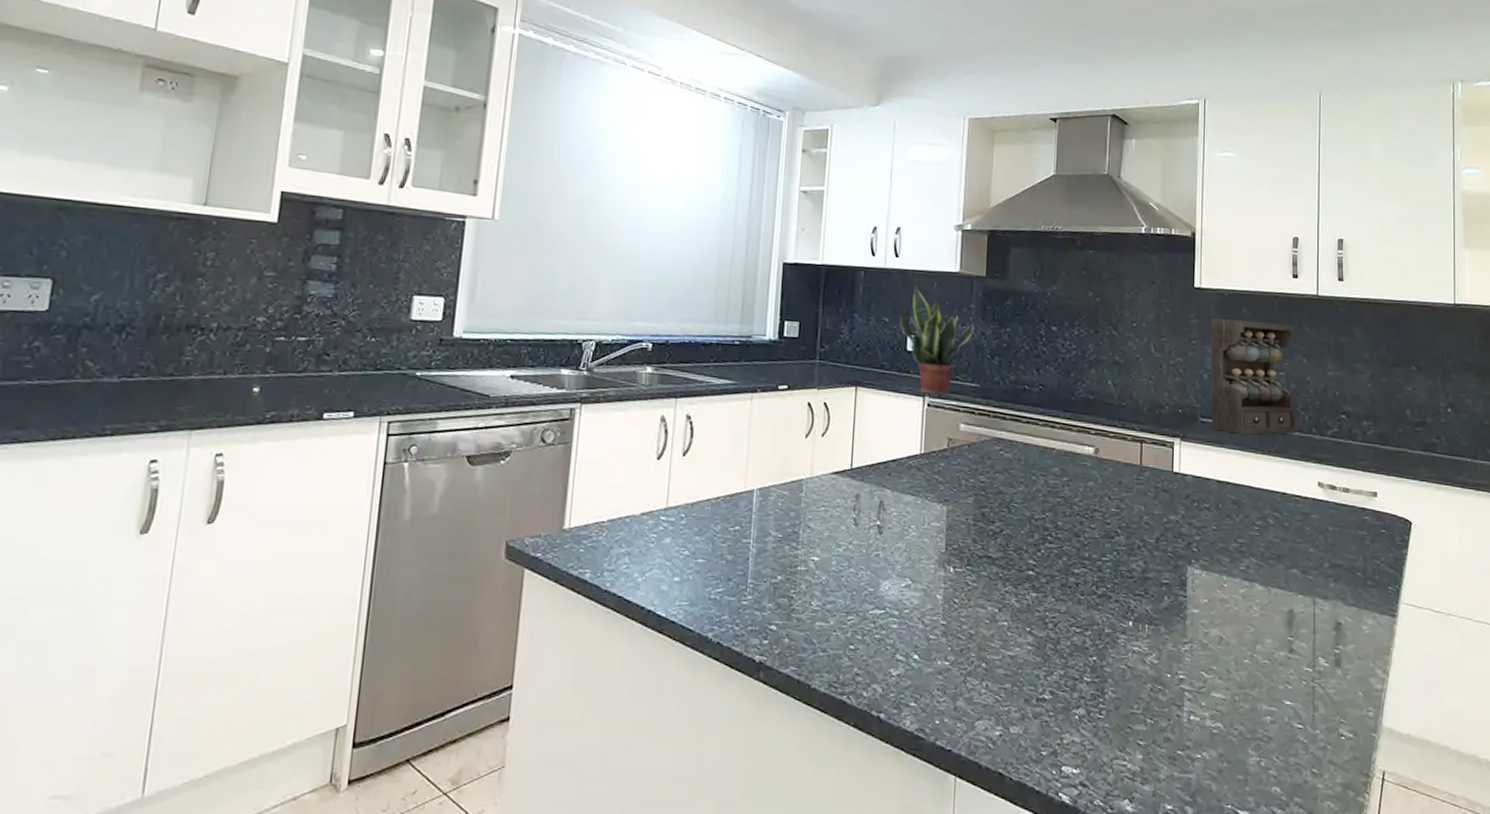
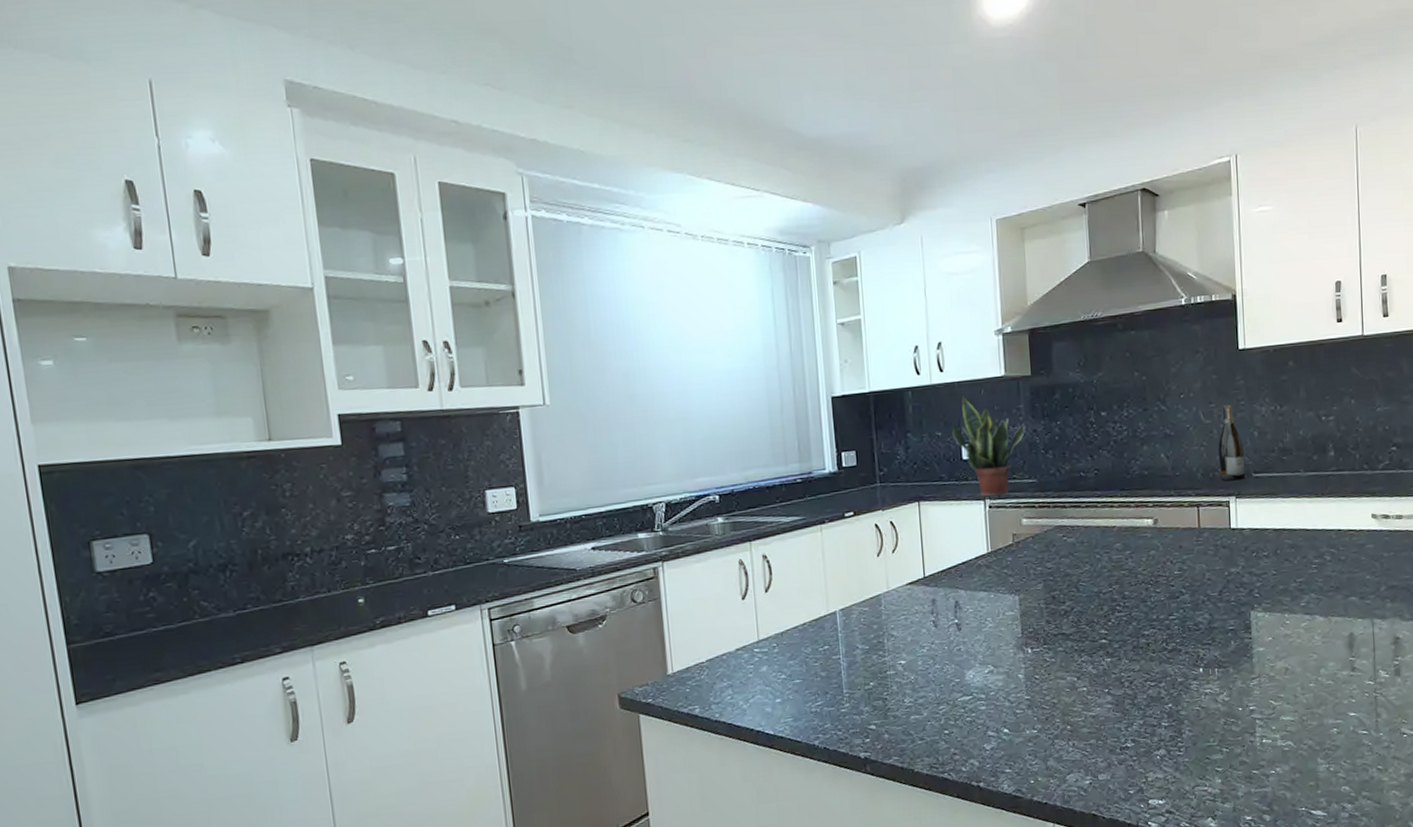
wine bottle: none [1166,342,1192,422] -> present [1218,405,1245,481]
spice rack: present [1210,318,1296,435] -> none [1257,369,1348,483]

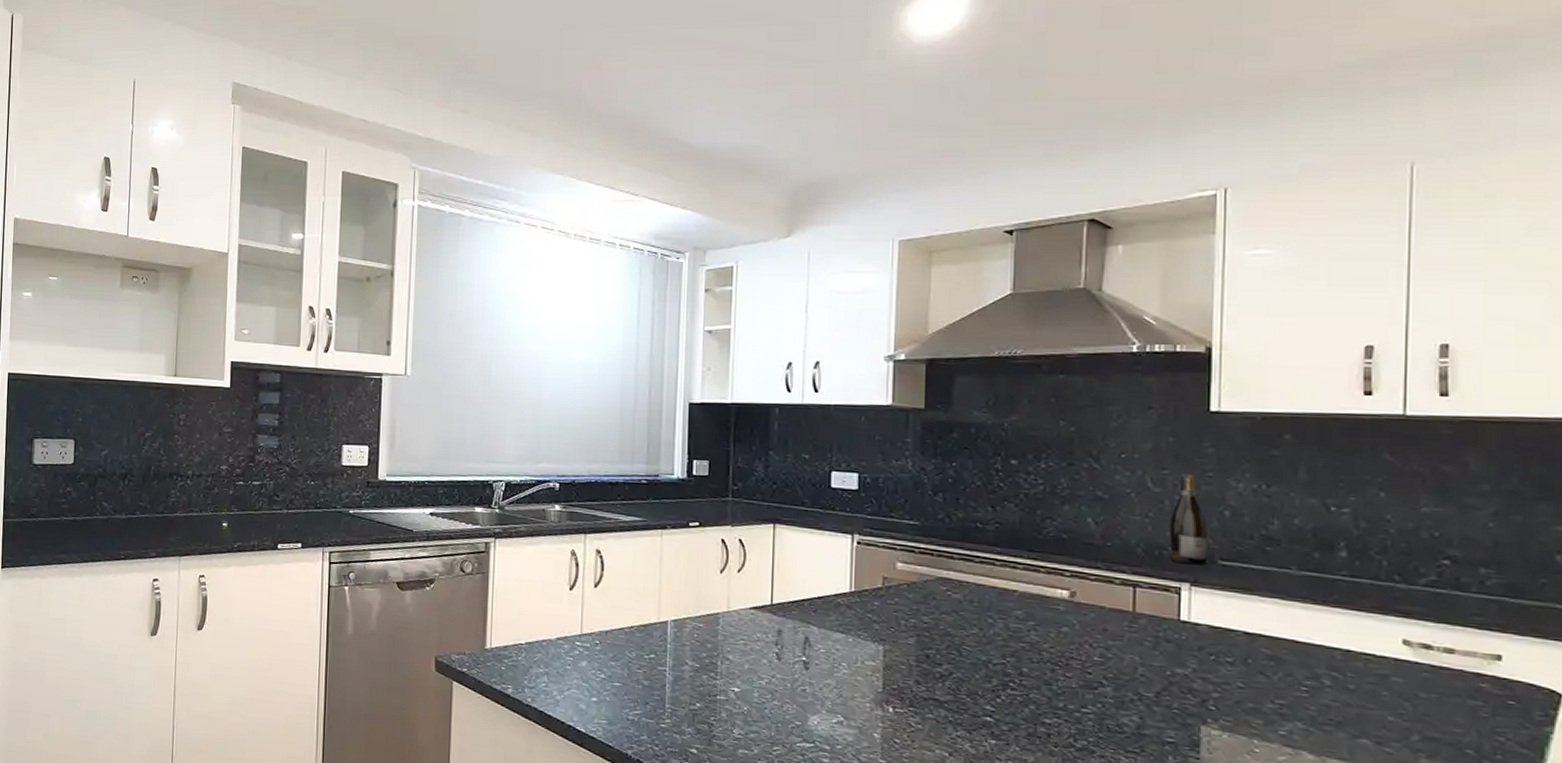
potted plant: present [952,396,1024,497] -> none [821,420,910,533]

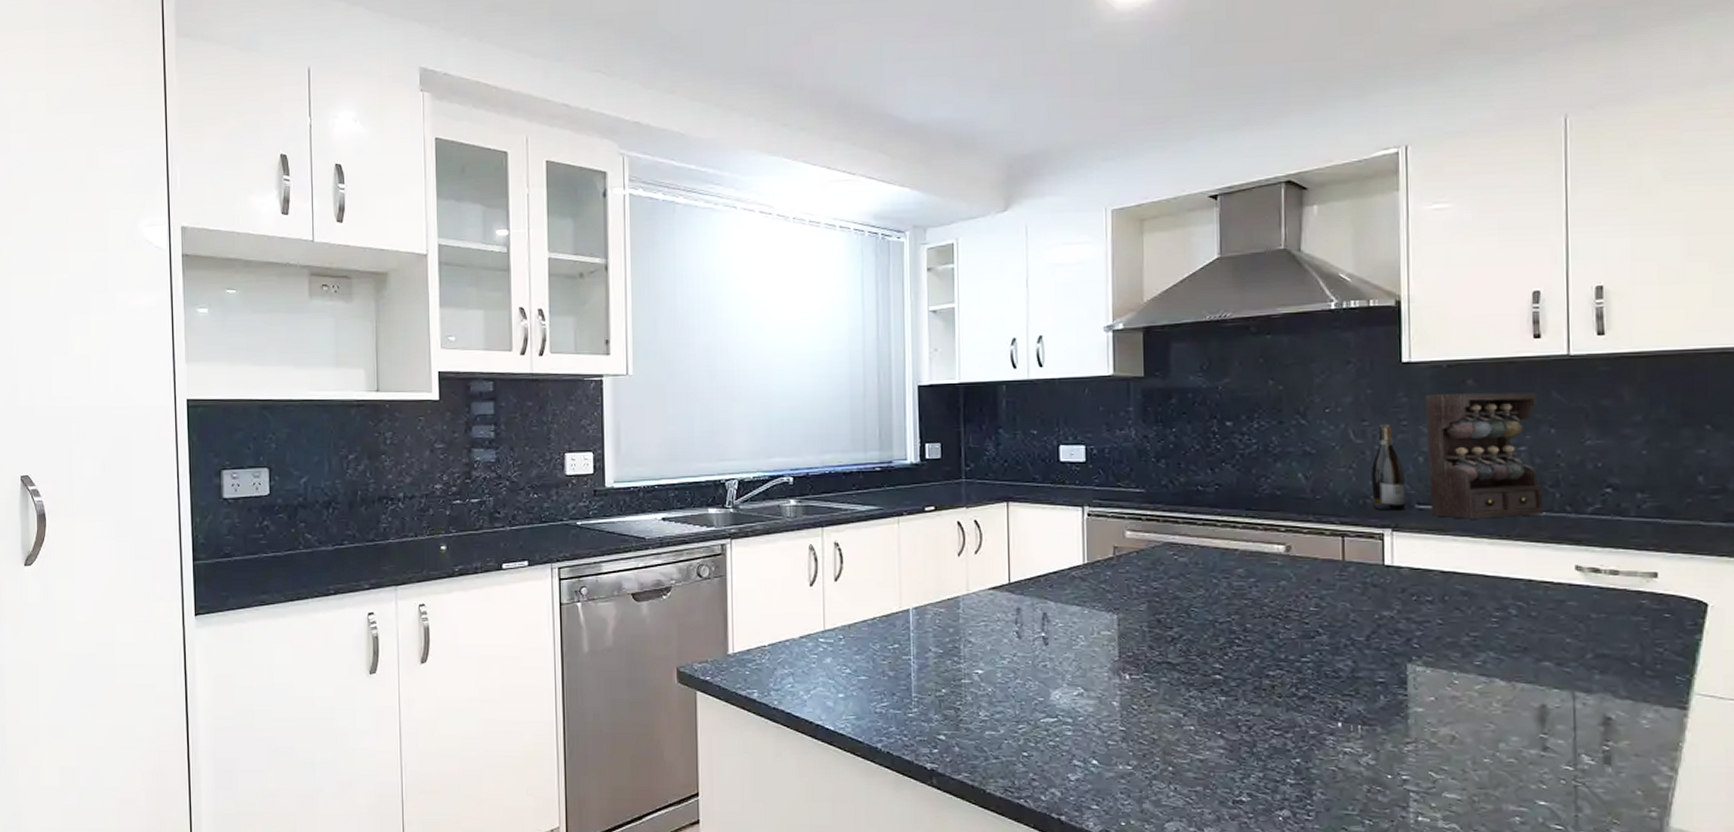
spice rack: none [1234,446,1367,583] -> present [1425,392,1543,519]

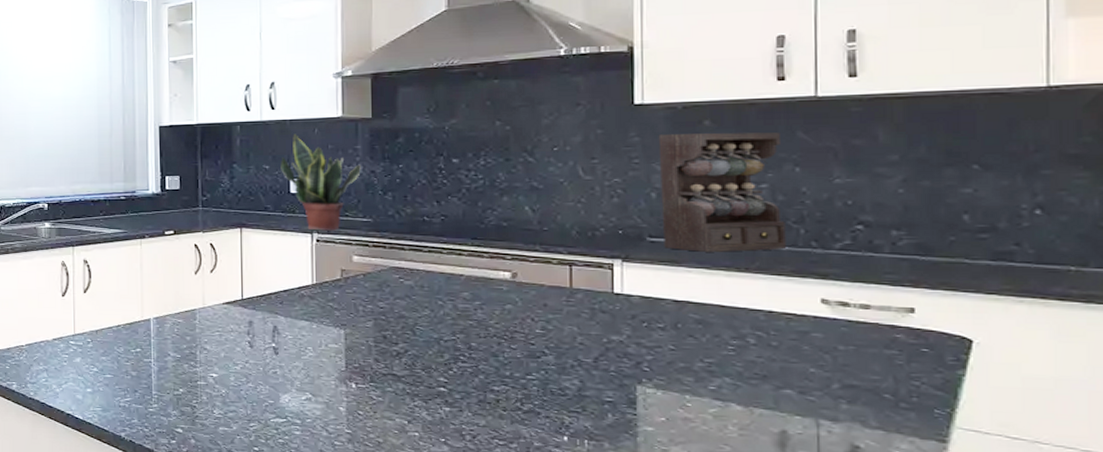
potted plant: none [1049,394,1133,504] -> present [280,133,361,231]
wine bottle: present [1371,425,1406,511] -> none [600,163,637,243]

